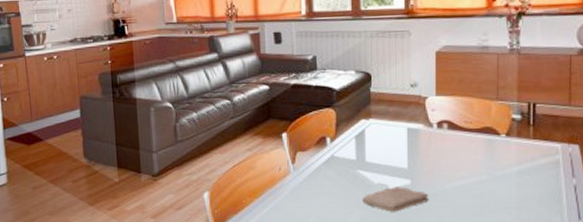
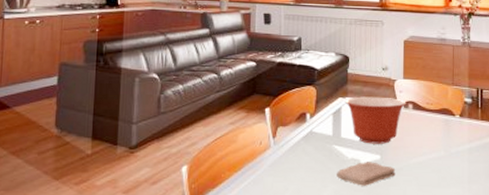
mixing bowl: none [368,116,440,168] -> present [345,96,406,144]

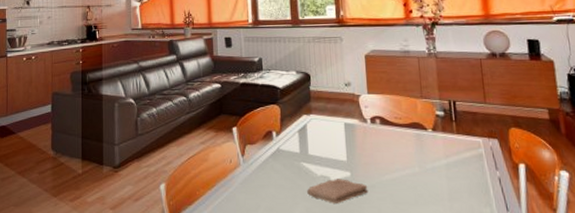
mixing bowl: present [345,96,406,144] -> none [309,113,373,161]

